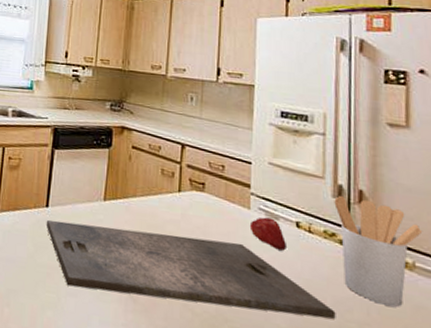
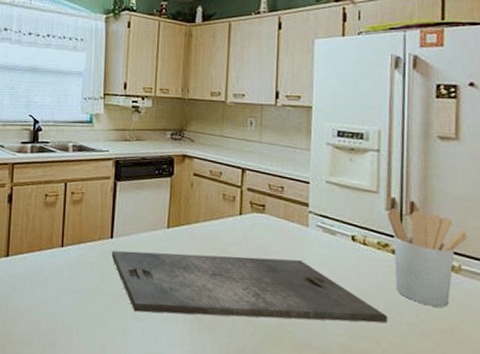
fruit: present [249,217,288,251] -> none [308,233,344,264]

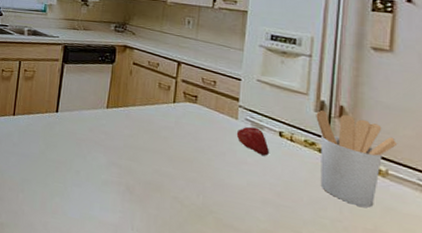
cutting board: present [111,250,388,323] -> none [55,123,311,215]
fruit: none [308,233,344,264] -> present [236,126,270,156]

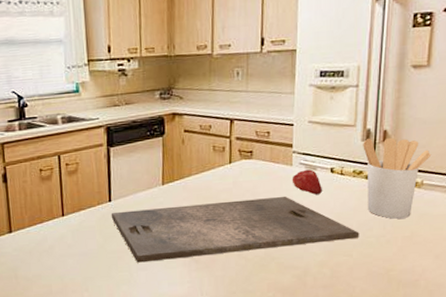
cutting board: none [55,123,311,215] -> present [111,196,359,263]

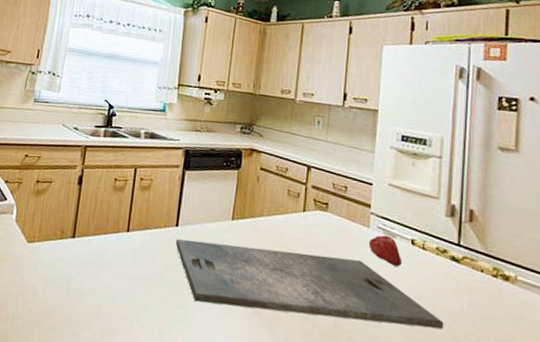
utensil holder: present [363,137,432,219] -> none [447,214,526,317]

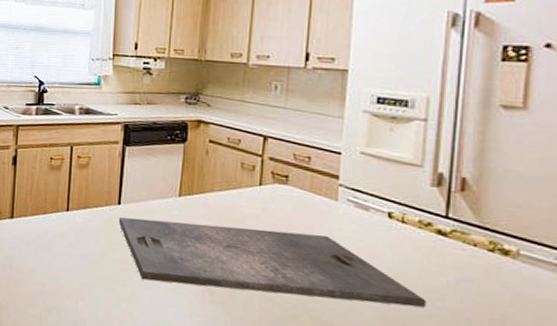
fruit: present [368,235,403,267] -> none [336,208,377,242]

